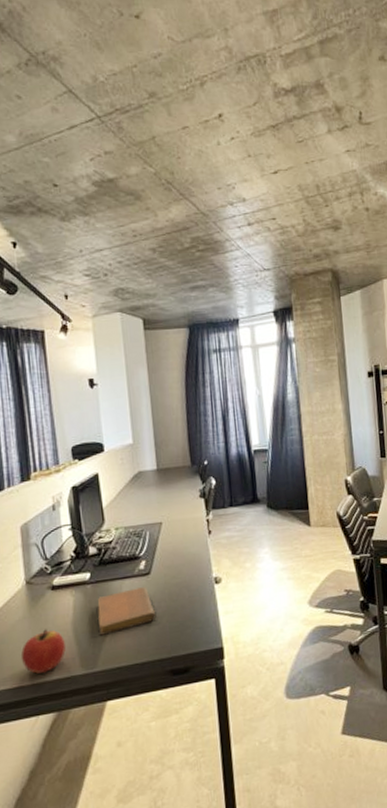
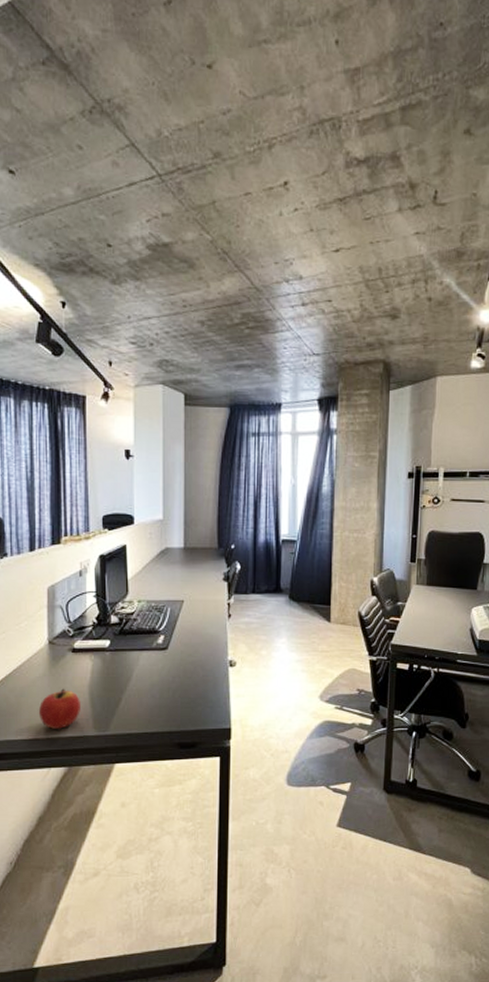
notebook: present [97,587,155,636] -> none [114,661,168,701]

